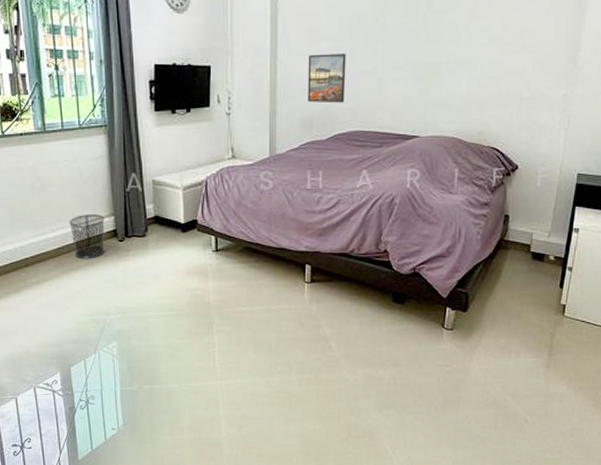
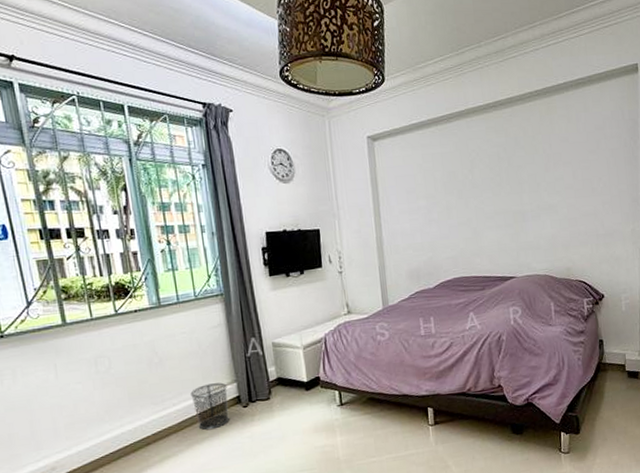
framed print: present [308,53,346,103] -> none [409,208,446,255]

